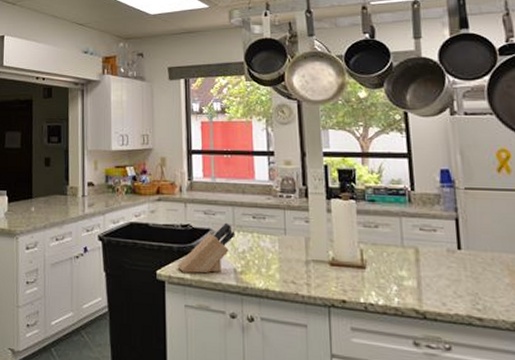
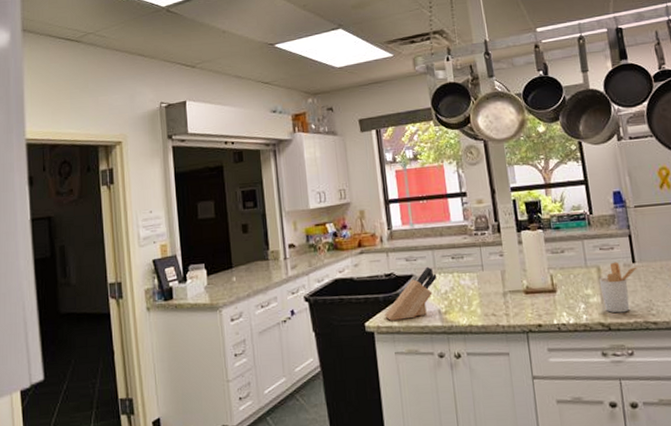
utensil holder: none [416,245,464,303] -> present [599,262,638,313]

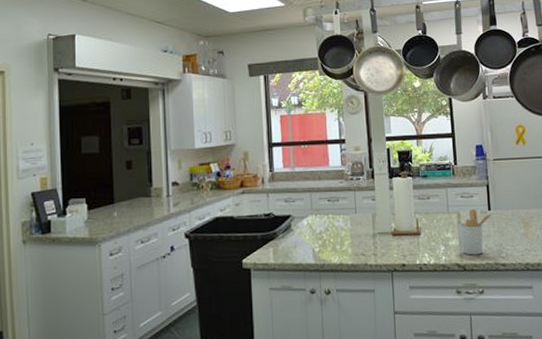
knife block: present [384,266,437,321] -> none [261,207,313,258]

